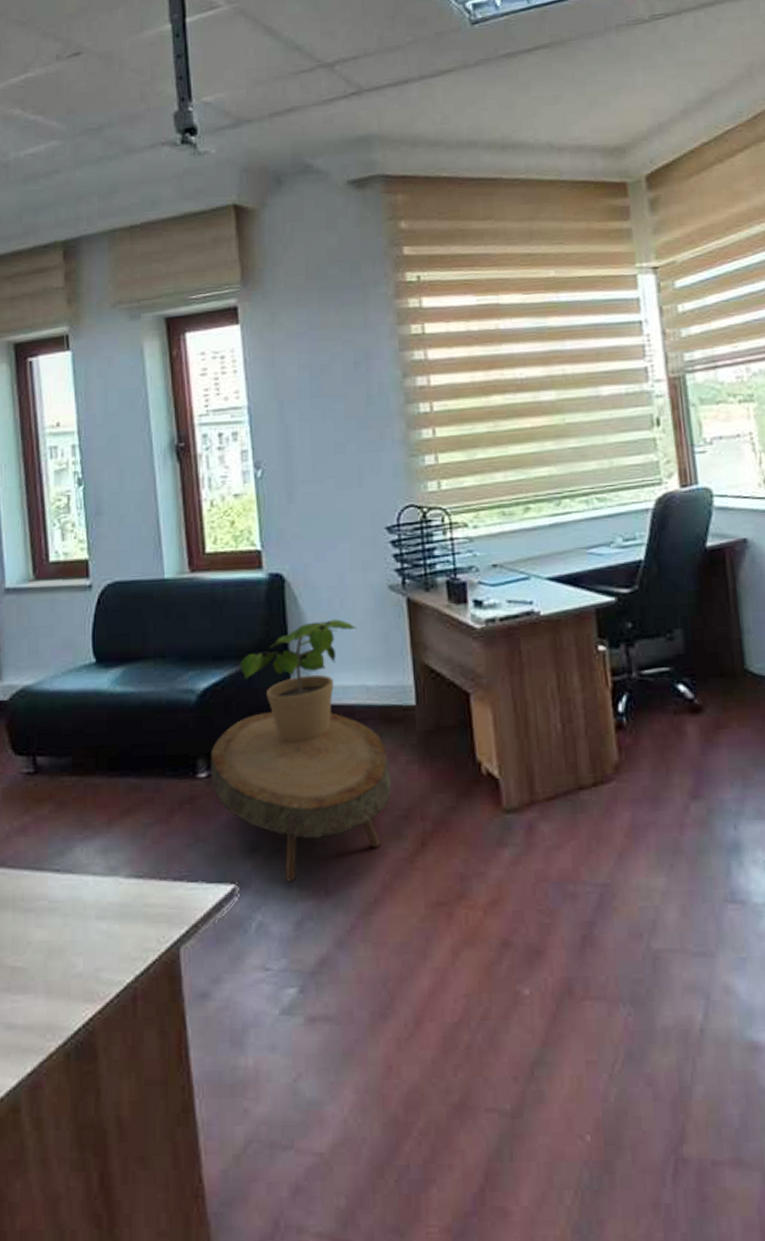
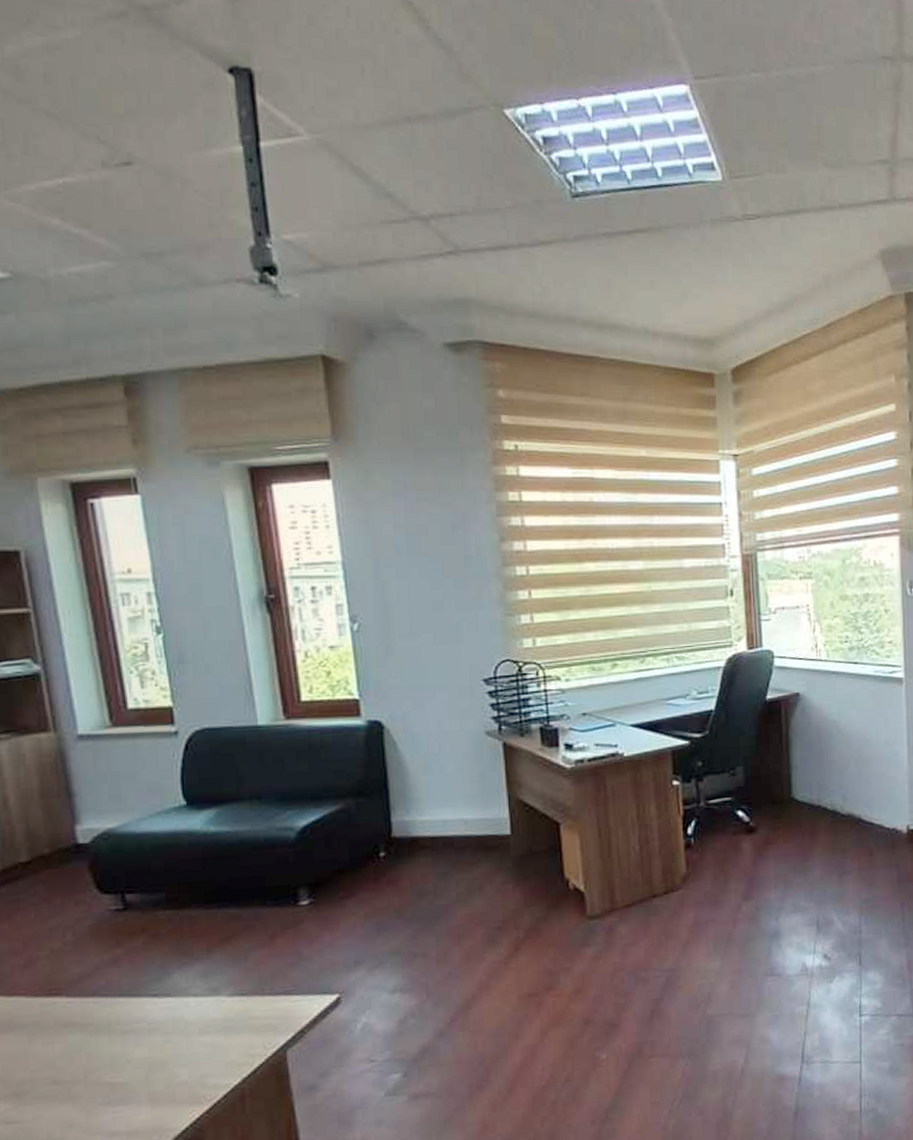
coffee table: present [210,712,391,882] -> none [312,843,488,988]
potted plant: present [241,619,356,743] -> none [341,761,455,871]

